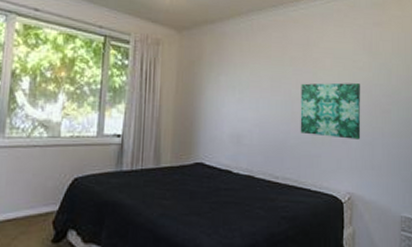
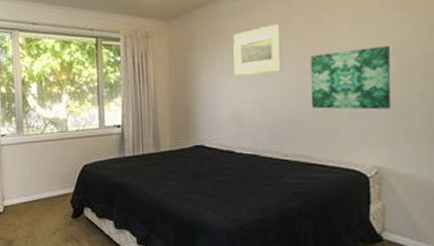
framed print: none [237,50,278,96] -> present [233,24,283,76]

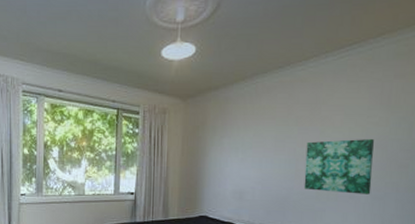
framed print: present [233,24,283,76] -> none [240,111,283,155]

